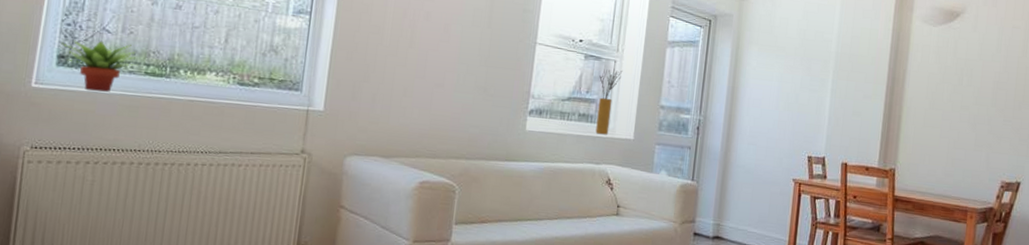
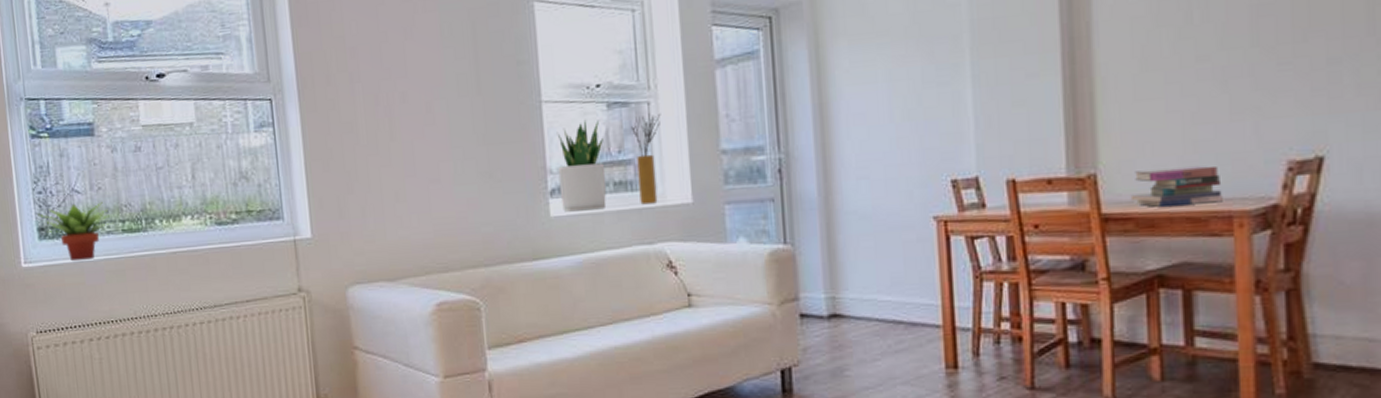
planter: none [536,63,577,132] -> present [558,119,607,212]
books: none [912,171,964,201] -> present [1130,165,1223,207]

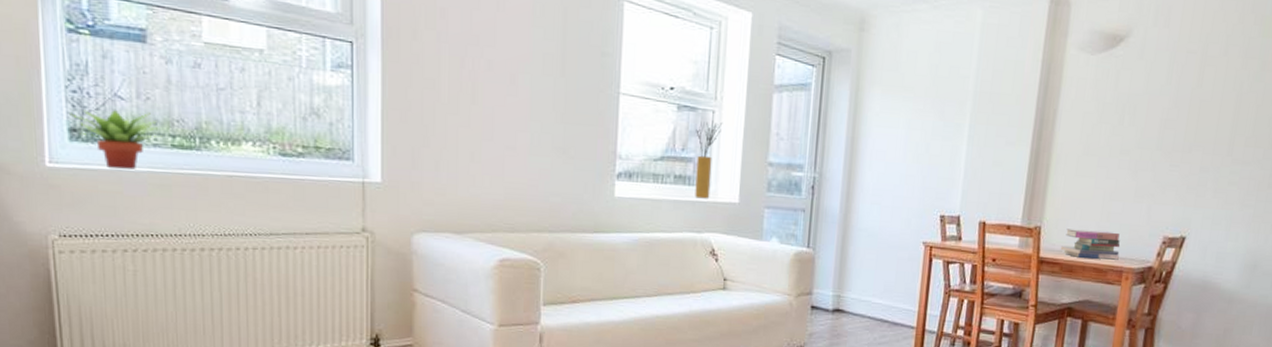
planter: present [558,119,607,212] -> none [626,116,670,197]

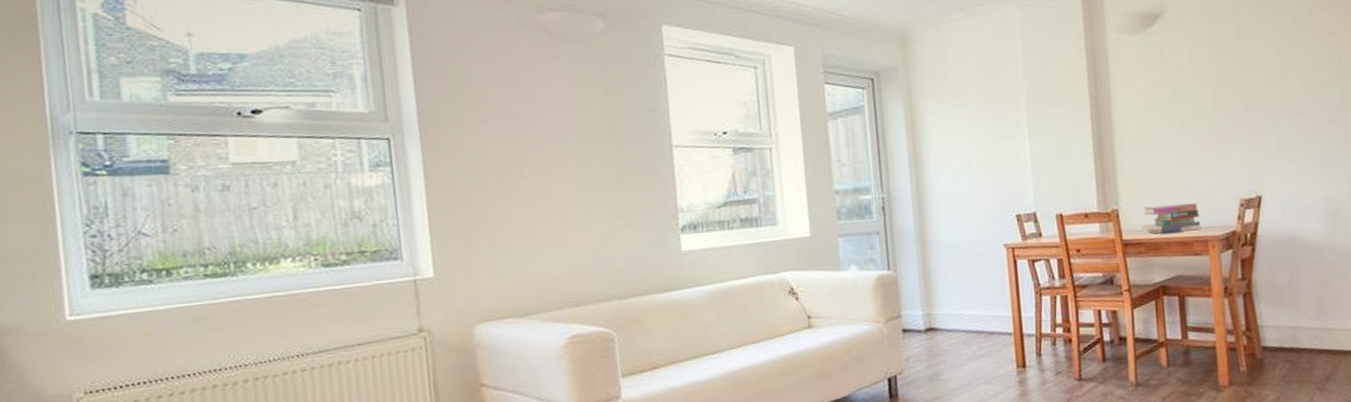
succulent plant: present [68,109,162,171] -> none [88,244,194,312]
vase: present [695,121,723,199] -> none [755,158,782,239]

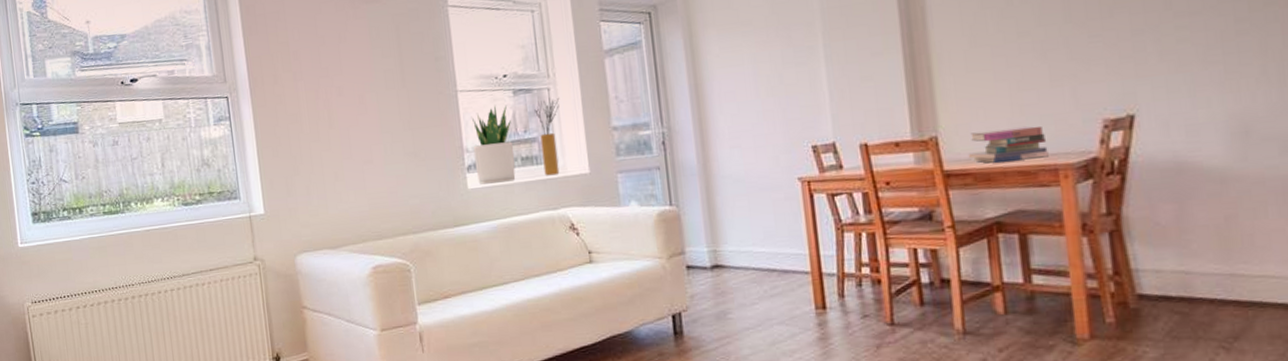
planter: none [688,163,734,247] -> present [472,105,516,185]
vase: none [755,158,782,239] -> present [534,98,560,176]

